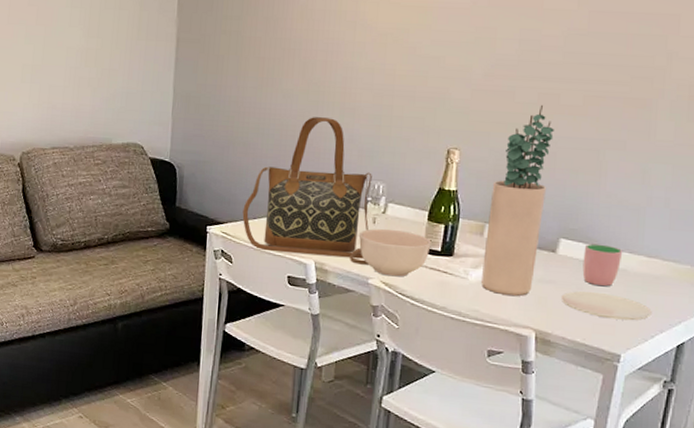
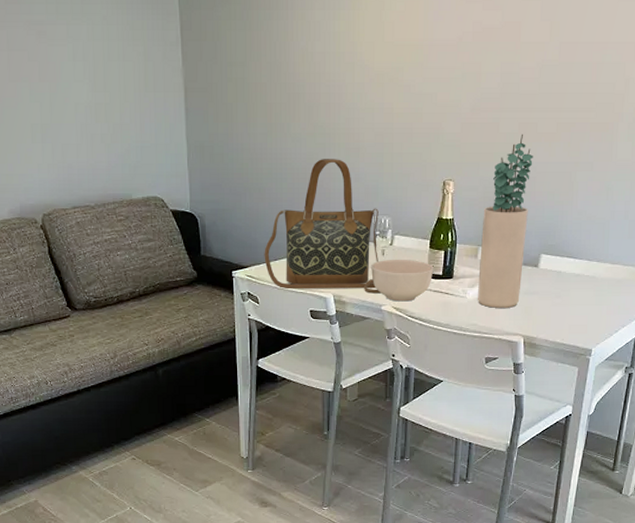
plate: present [560,291,652,321] -> none [543,298,616,320]
cup: present [582,243,623,287] -> none [560,256,592,293]

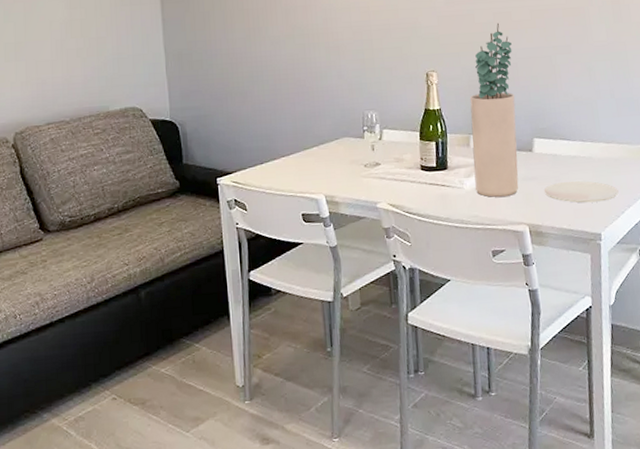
handbag: present [264,159,382,294] -> none [249,58,376,193]
bowl: present [371,259,434,302] -> none [362,153,427,198]
plate: none [543,298,616,320] -> present [543,180,619,203]

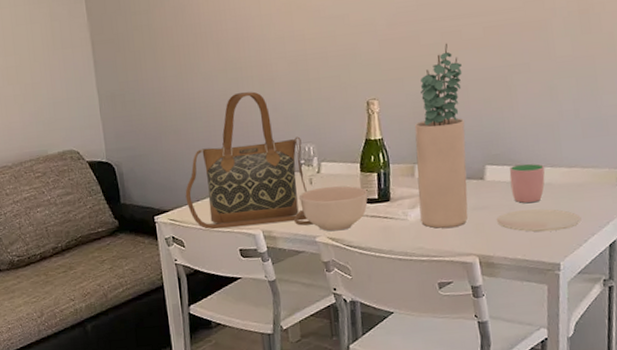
handbag: none [249,58,376,193] -> present [185,91,314,230]
bowl: none [362,153,427,198] -> present [299,185,368,232]
cup: none [554,138,587,176] -> present [509,163,546,204]

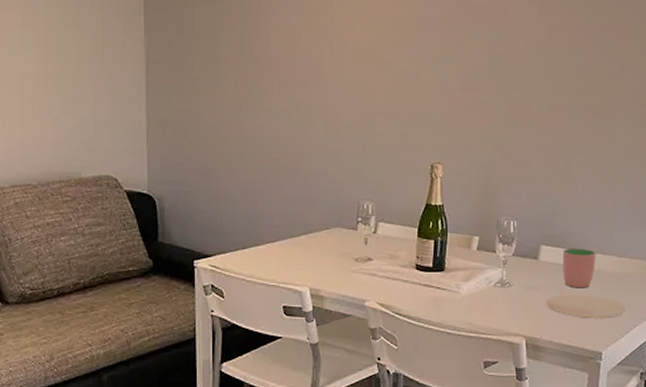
handbag: present [185,91,314,230] -> none [231,138,365,287]
bowl: present [299,185,368,232] -> none [353,248,423,297]
vase: present [414,43,468,229] -> none [472,116,527,305]

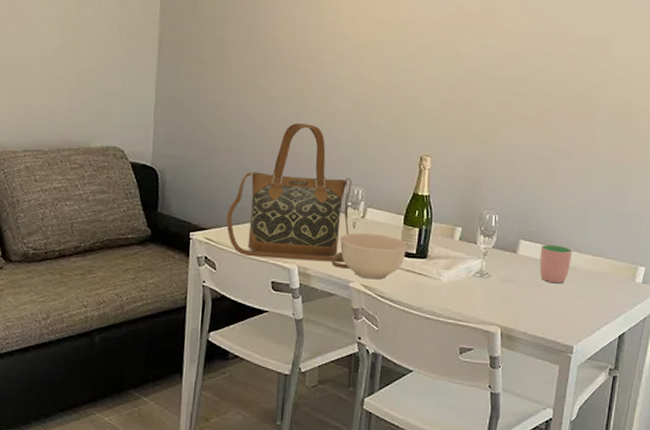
handbag: none [231,138,365,287] -> present [226,123,352,269]
bowl: none [353,248,423,297] -> present [340,232,407,280]
plate: present [545,294,626,319] -> none [522,288,598,315]

